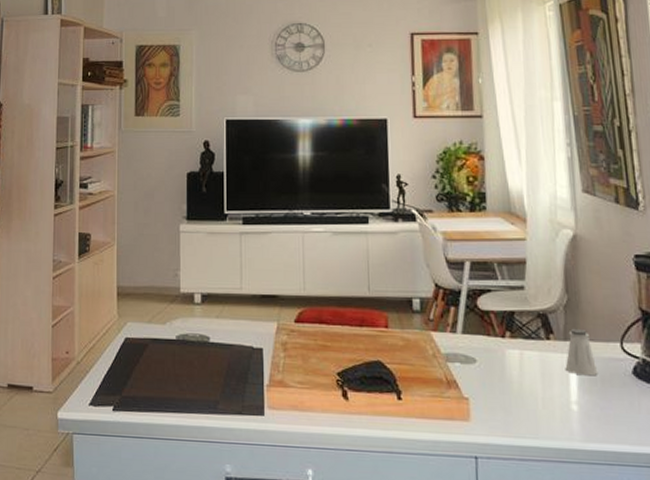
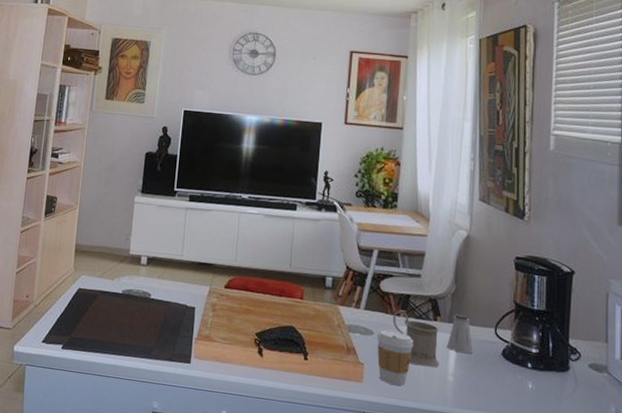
coffee cup: none [480,355,525,422] -> present [376,329,413,386]
mug: none [496,330,559,396] -> present [392,310,439,368]

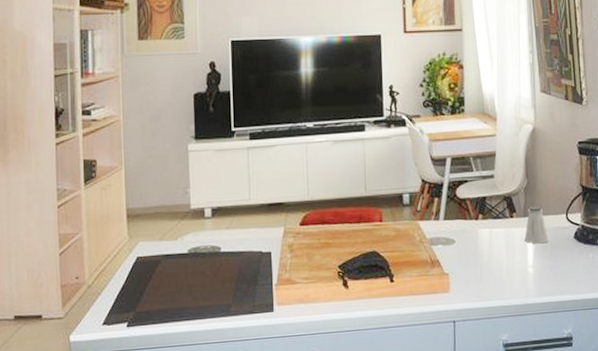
coffee cup: present [376,329,413,386] -> none [458,235,493,289]
mug: present [392,310,439,368] -> none [471,213,519,264]

